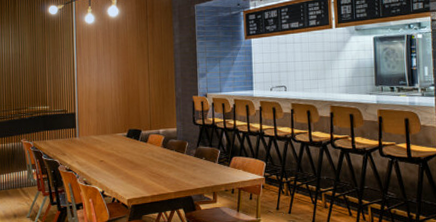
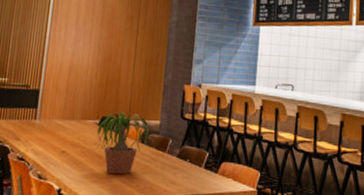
potted plant: none [125,124,174,175] -> present [94,112,154,175]

